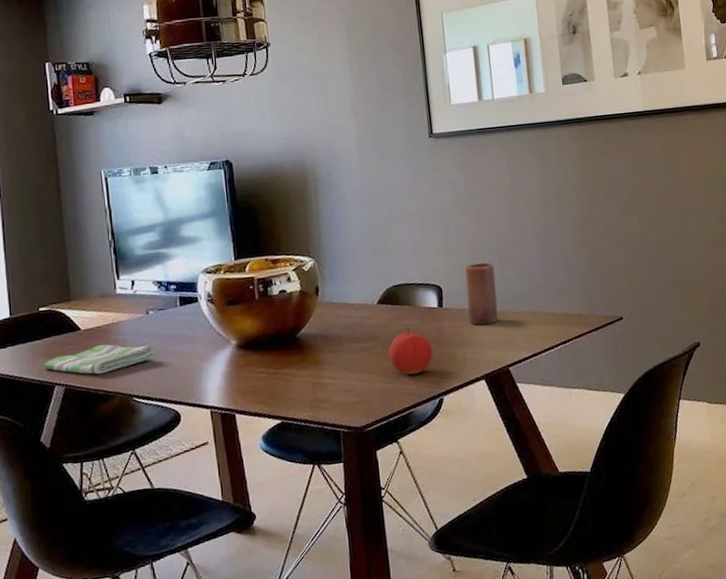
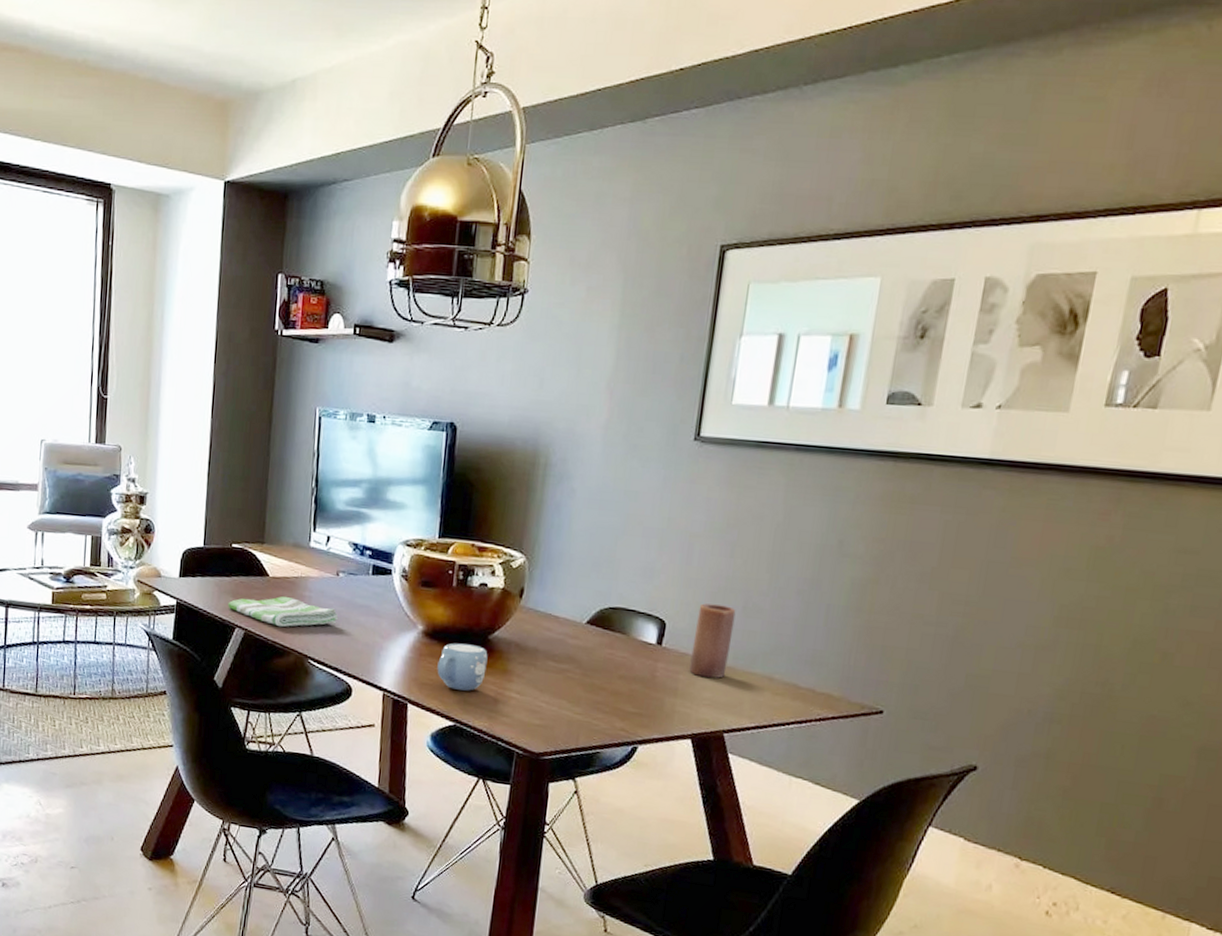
mug: none [255,345,301,390] -> present [437,643,488,691]
fruit: present [388,325,433,375] -> none [585,656,639,713]

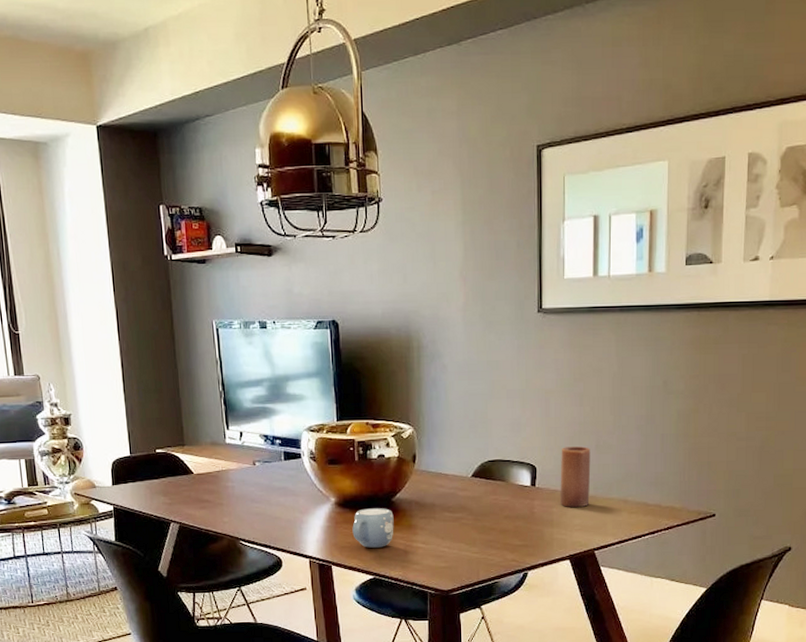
dish towel: present [228,596,339,628] -> none [161,489,261,517]

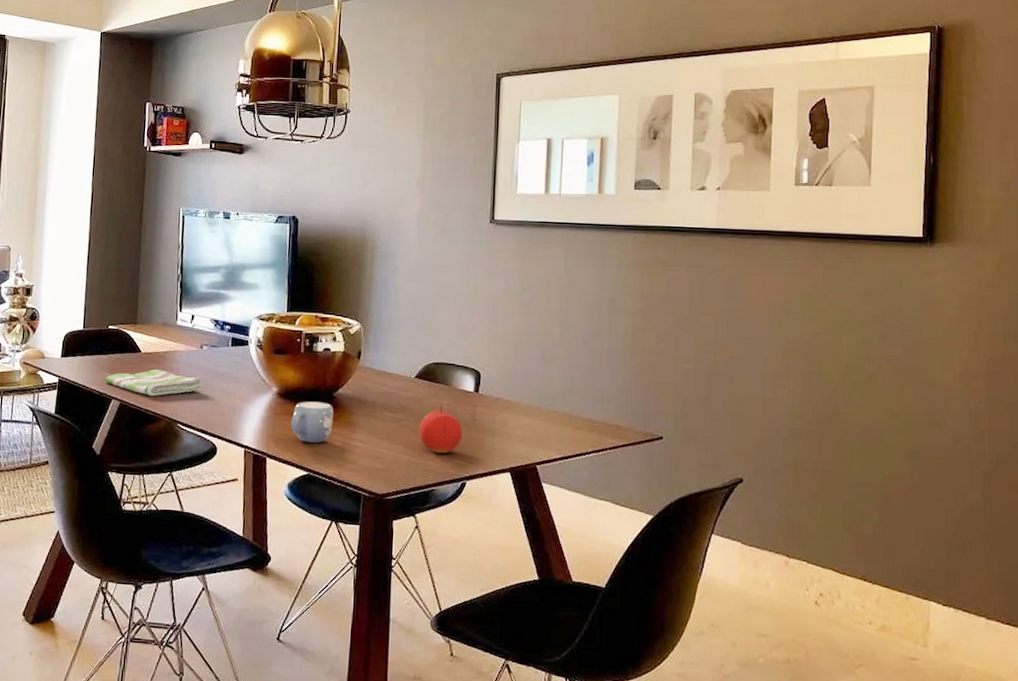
dish towel: none [161,489,261,517] -> present [105,368,203,397]
fruit: none [478,500,522,548] -> present [418,404,463,454]
candle: present [560,446,591,507] -> none [503,355,536,418]

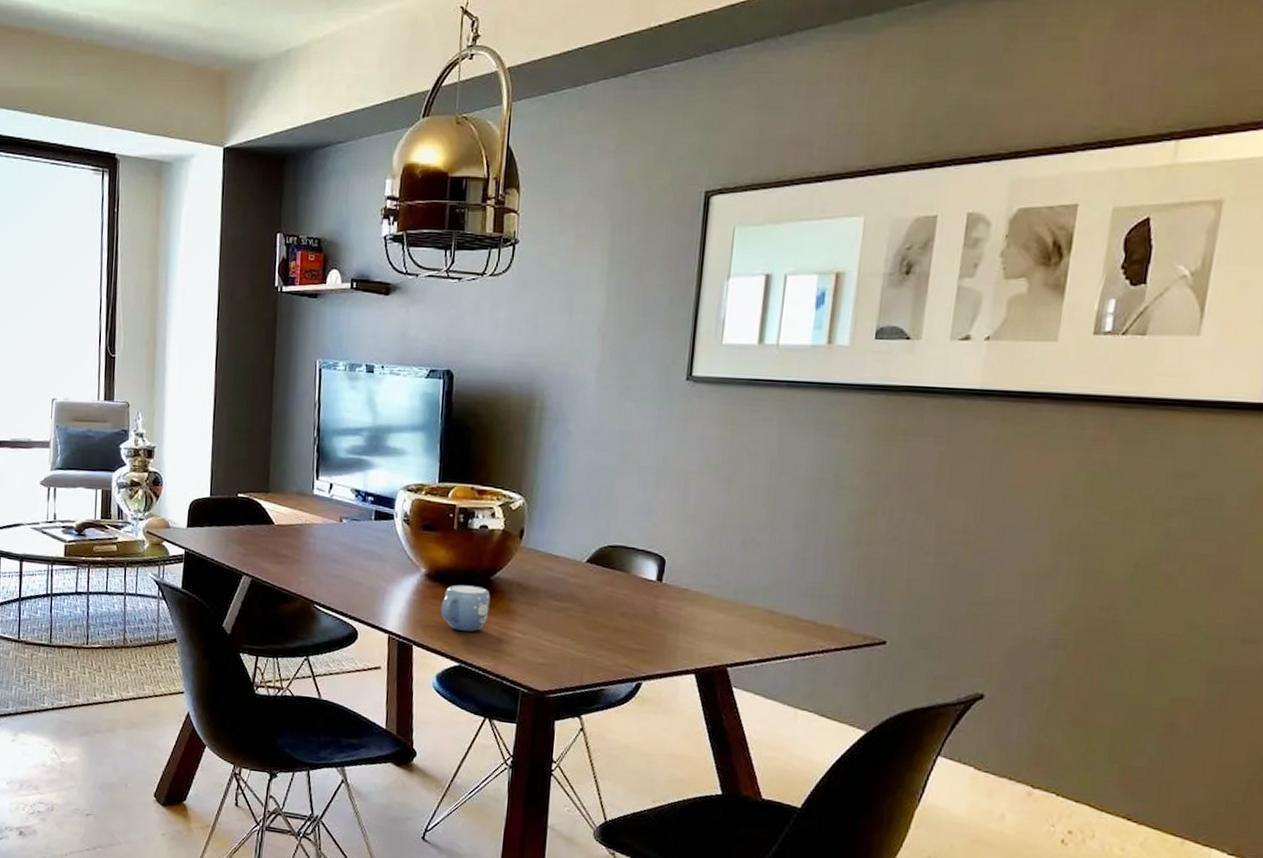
dish towel: present [105,368,203,397] -> none [235,543,343,574]
fruit: present [418,404,463,454] -> none [588,593,641,650]

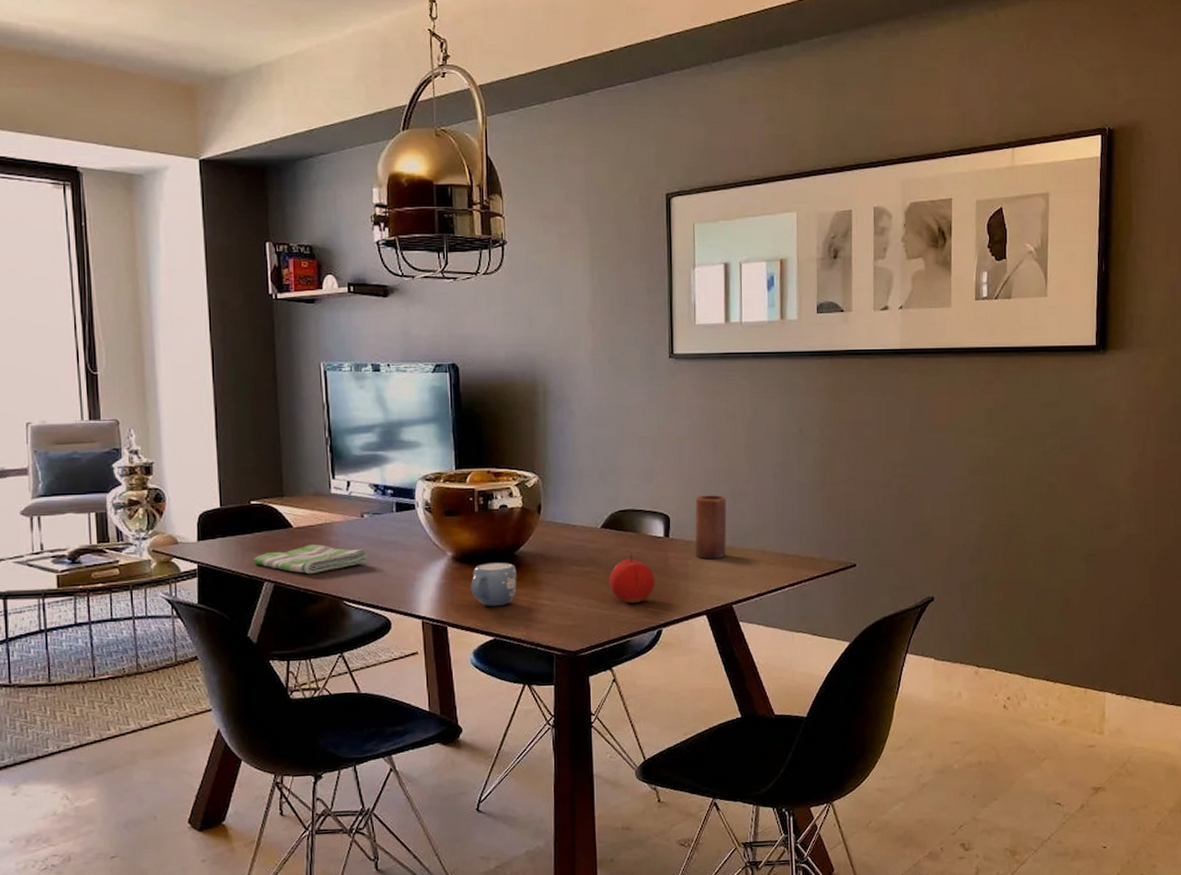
dish towel: none [235,543,343,574] -> present [253,544,369,575]
fruit: none [588,593,641,650] -> present [609,553,655,604]
candle: none [690,539,735,613] -> present [695,495,727,559]

